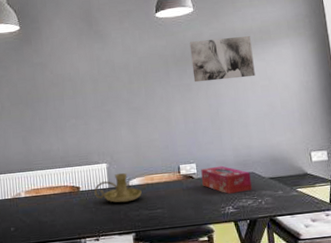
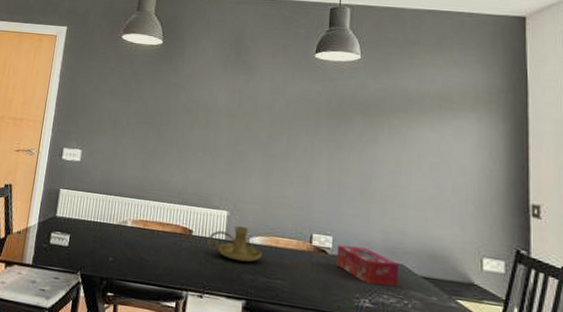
wall art: present [189,36,255,83] -> none [347,93,426,149]

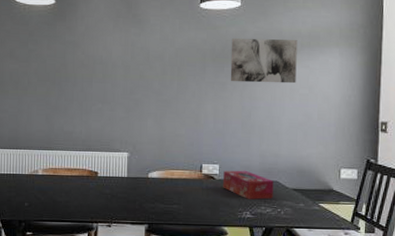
candle holder: present [208,225,262,262] -> none [112,164,160,194]
wall art: none [347,93,426,149] -> present [230,39,298,84]

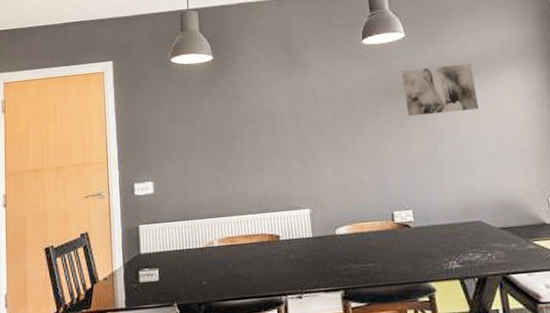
tissue box: present [223,170,274,200] -> none [418,212,480,246]

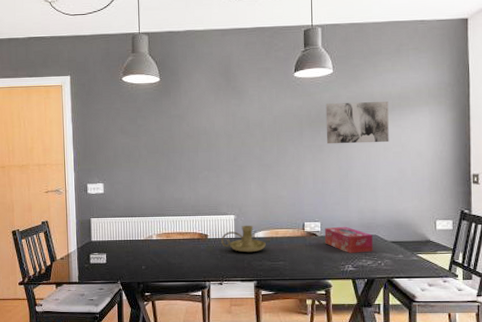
candle holder: none [296,219,351,255] -> present [221,225,266,253]
tissue box: none [418,212,480,246] -> present [325,226,373,253]

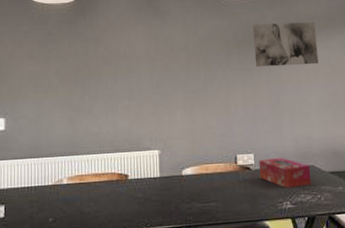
candle holder: present [221,225,266,253] -> none [144,160,195,194]

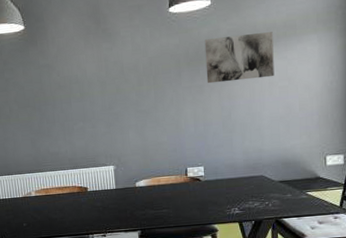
tissue box: present [259,157,311,188] -> none [208,168,260,196]

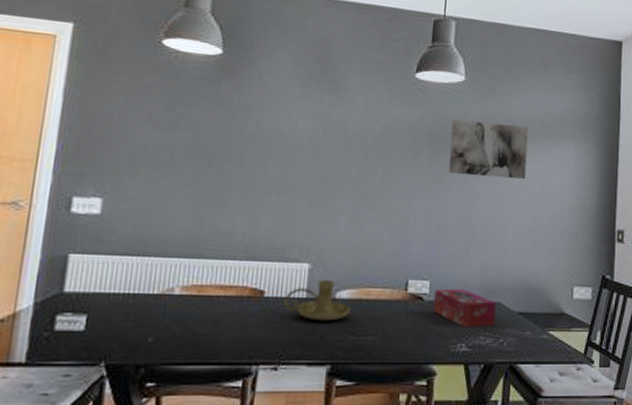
candle holder: none [102,174,148,203] -> present [284,279,351,321]
tissue box: none [208,168,260,196] -> present [433,288,496,327]

